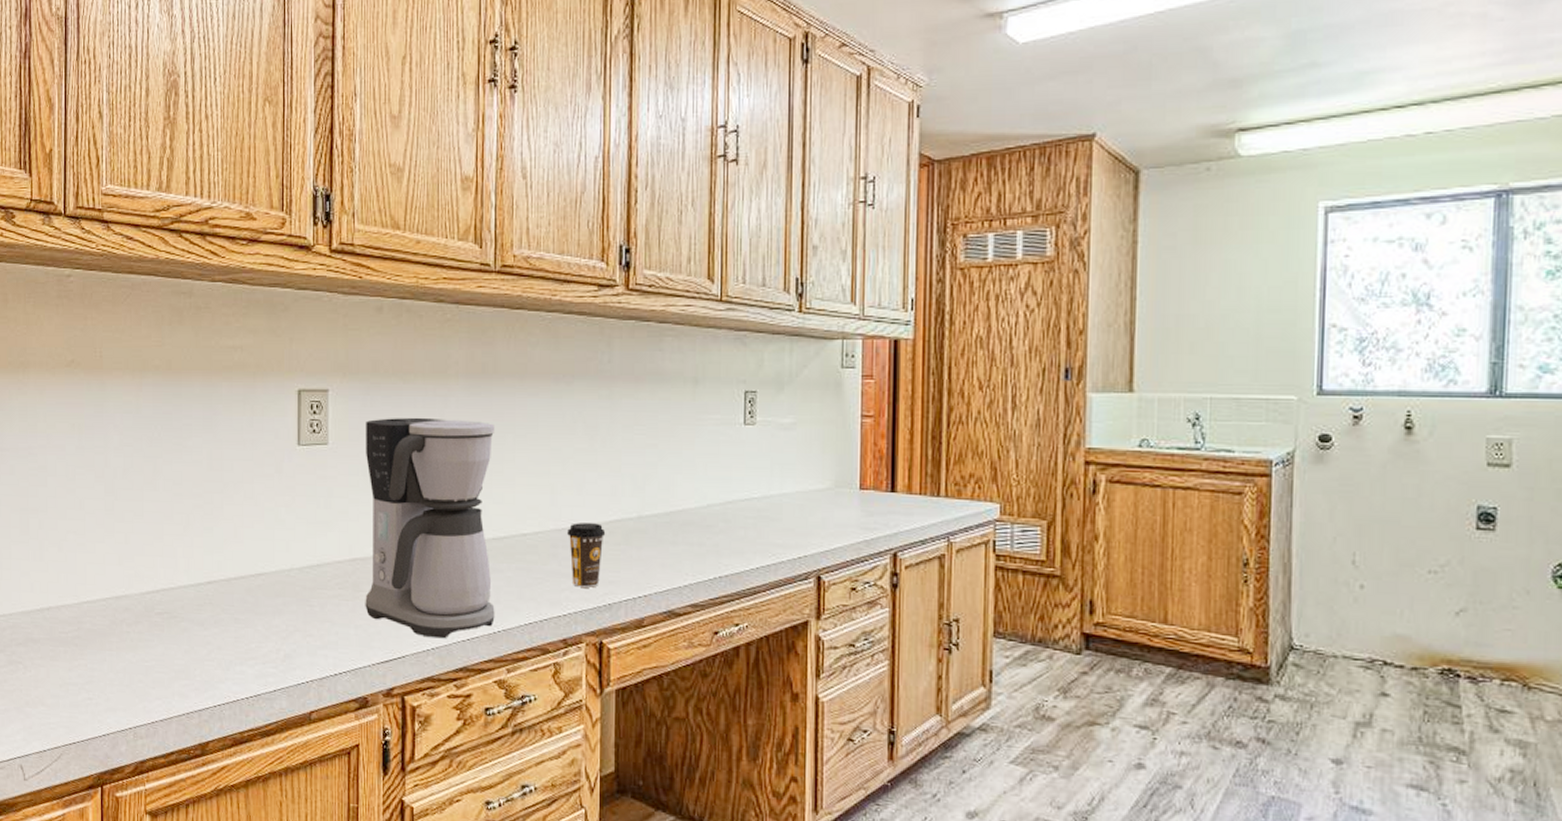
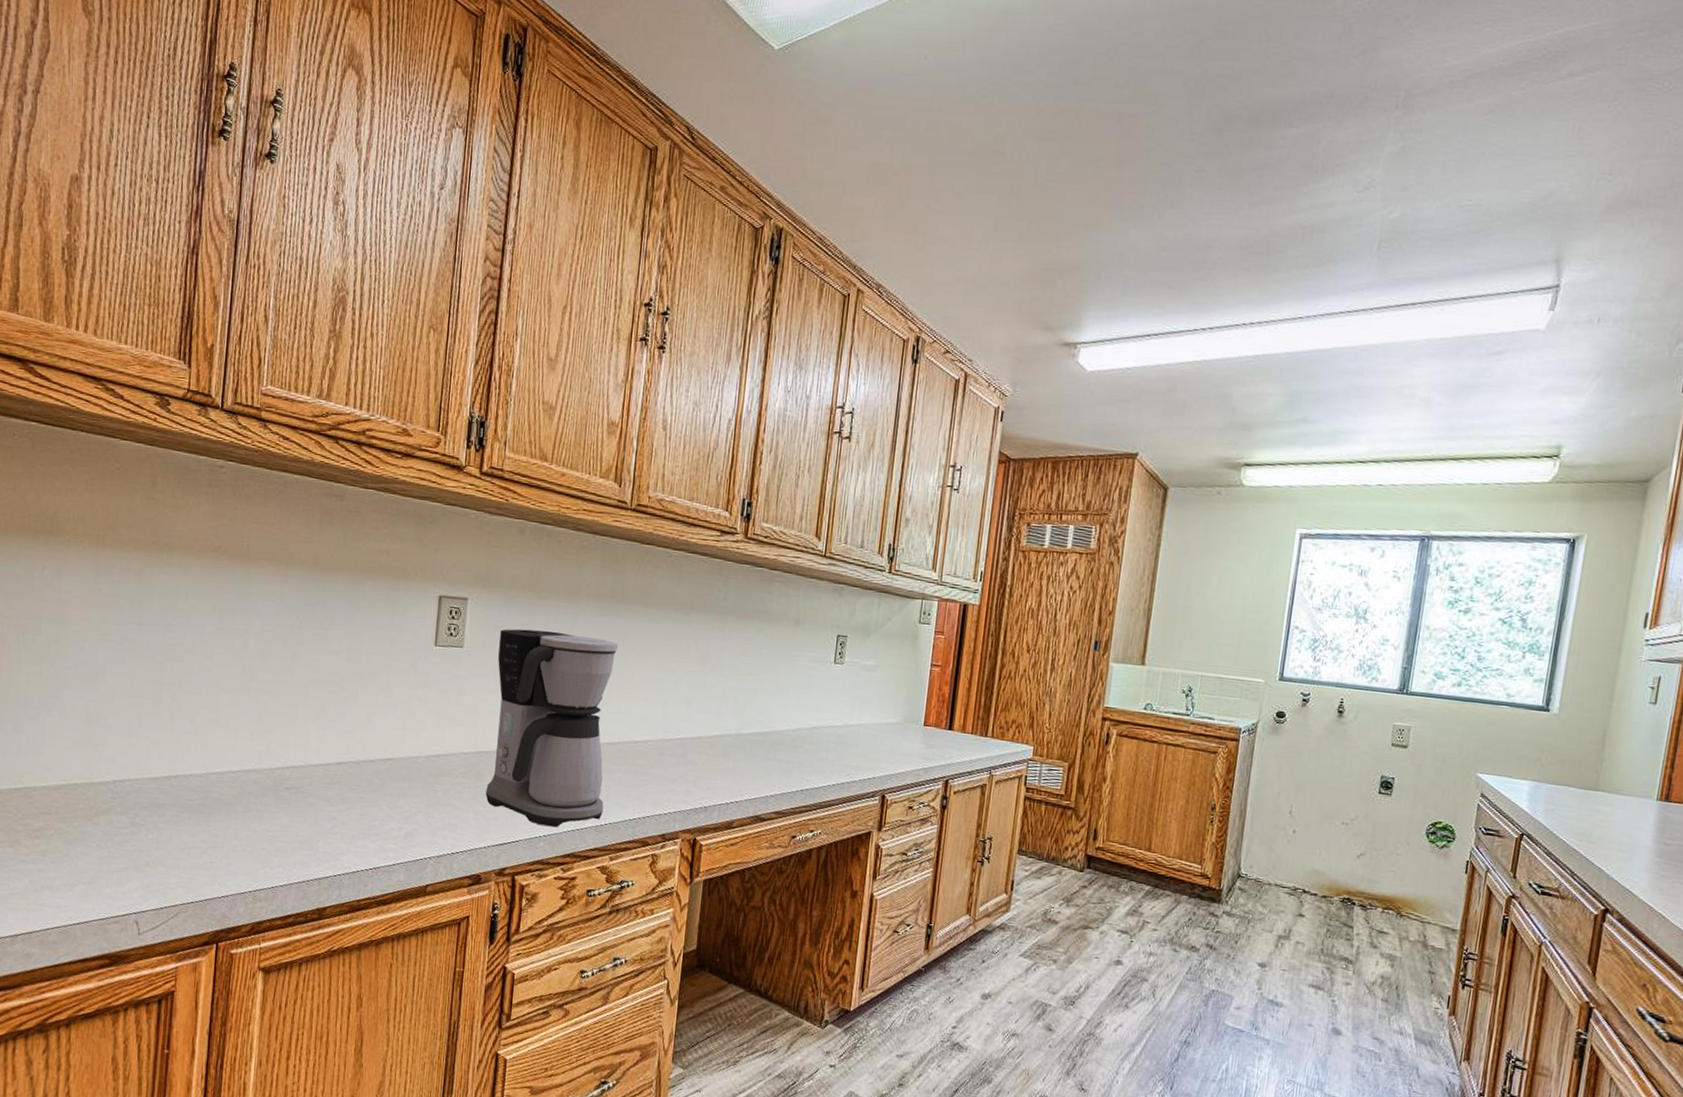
coffee cup: present [567,522,606,588] -> none [674,735,708,792]

